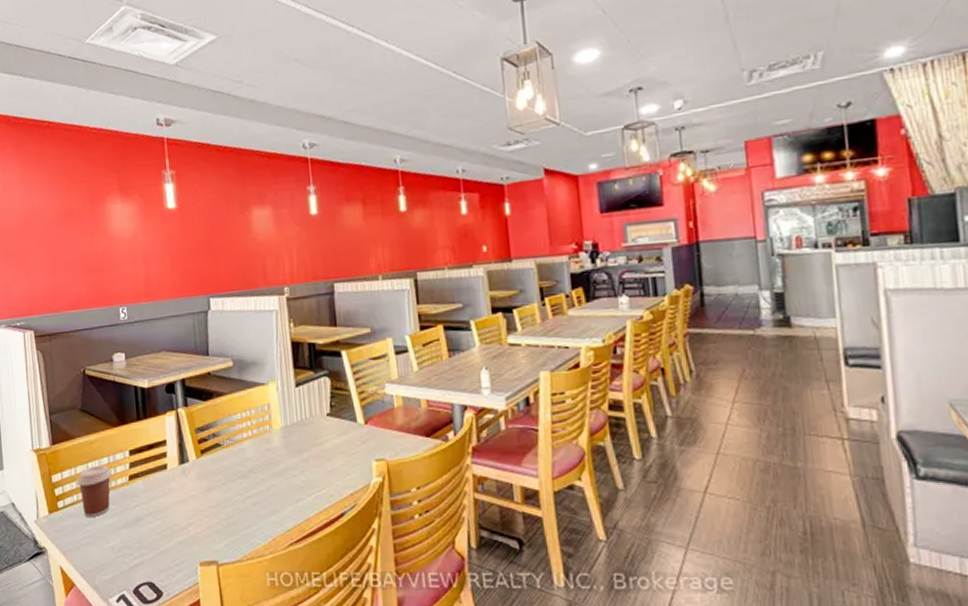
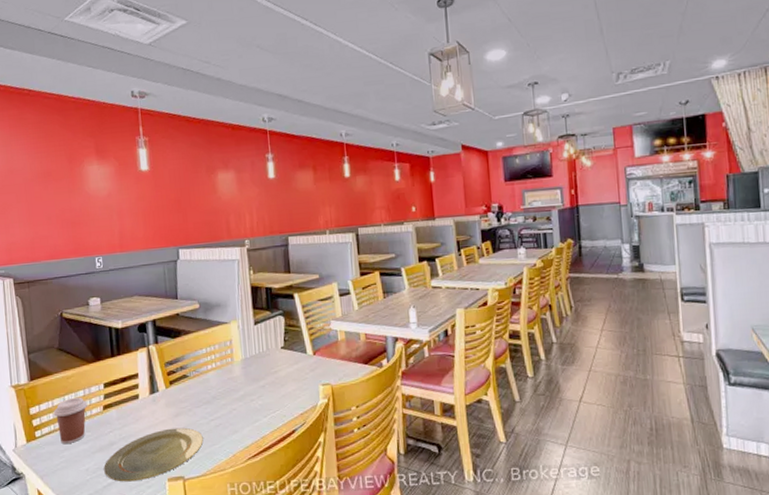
plate: none [130,504,239,564] -> present [104,427,204,482]

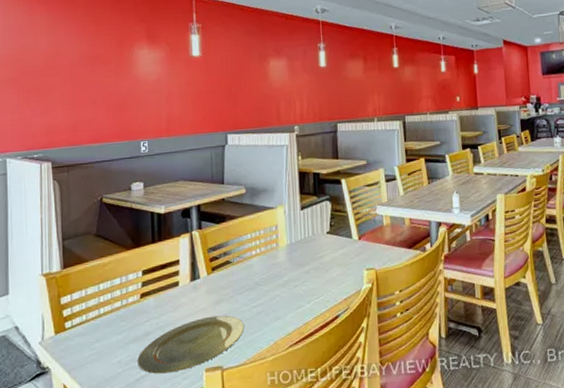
coffee cup: present [53,397,87,445] -> none [86,285,123,336]

